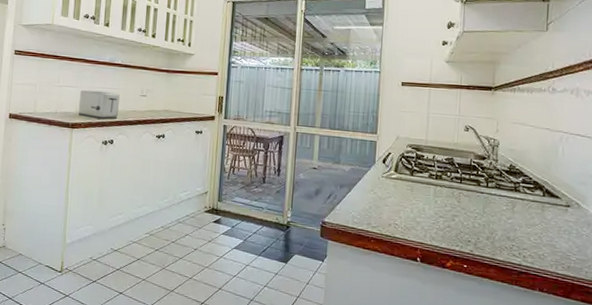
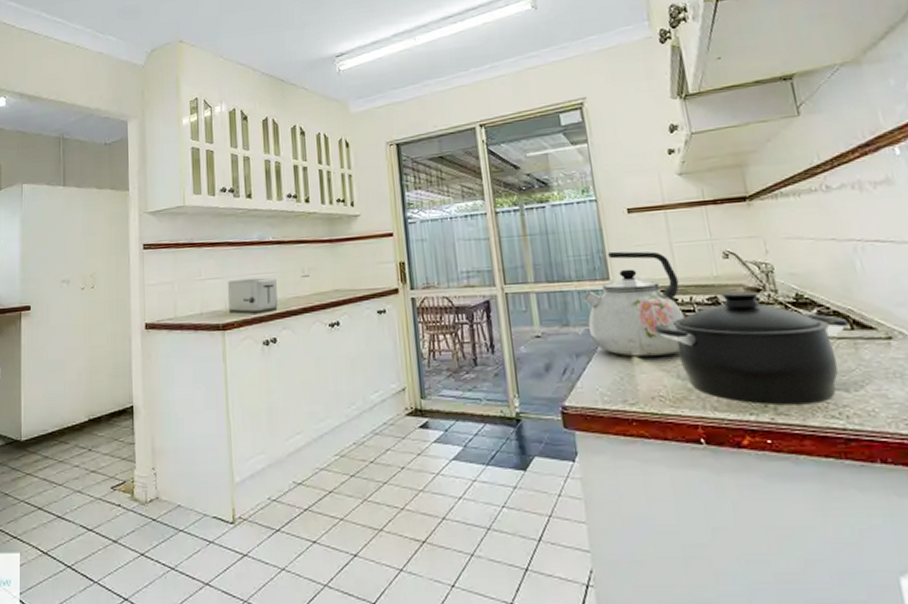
kettle: none [353,113,428,196] -> present [582,251,685,357]
saucepan: none [402,155,542,245] -> present [654,290,848,406]

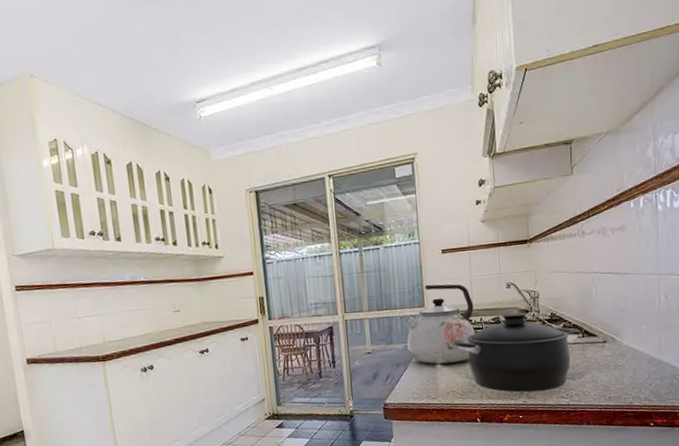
toaster: present [227,277,278,315] -> none [103,313,153,347]

